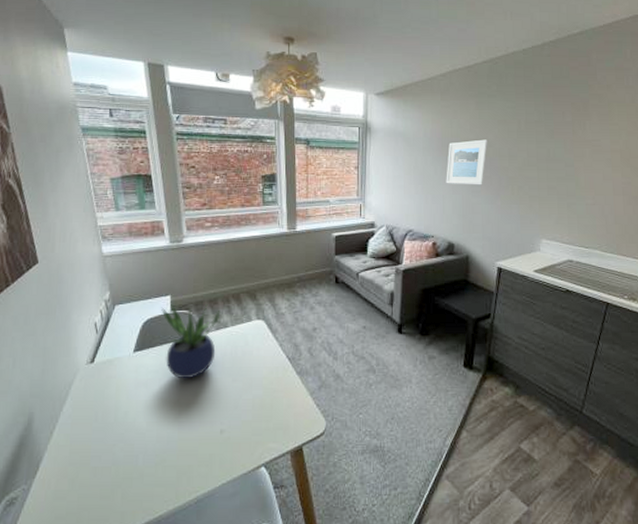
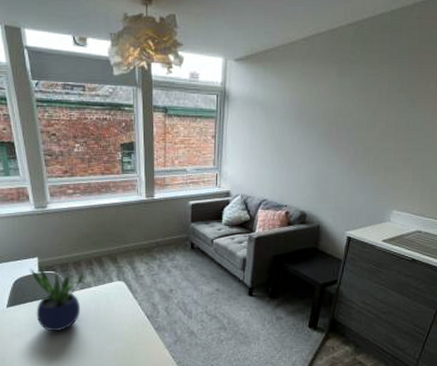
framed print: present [446,139,489,185] -> none [302,108,348,156]

